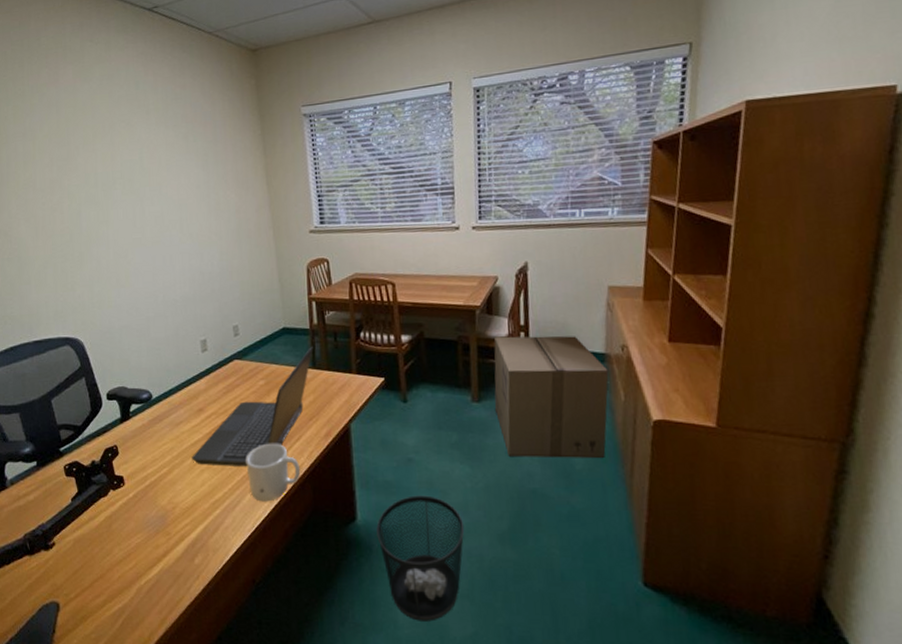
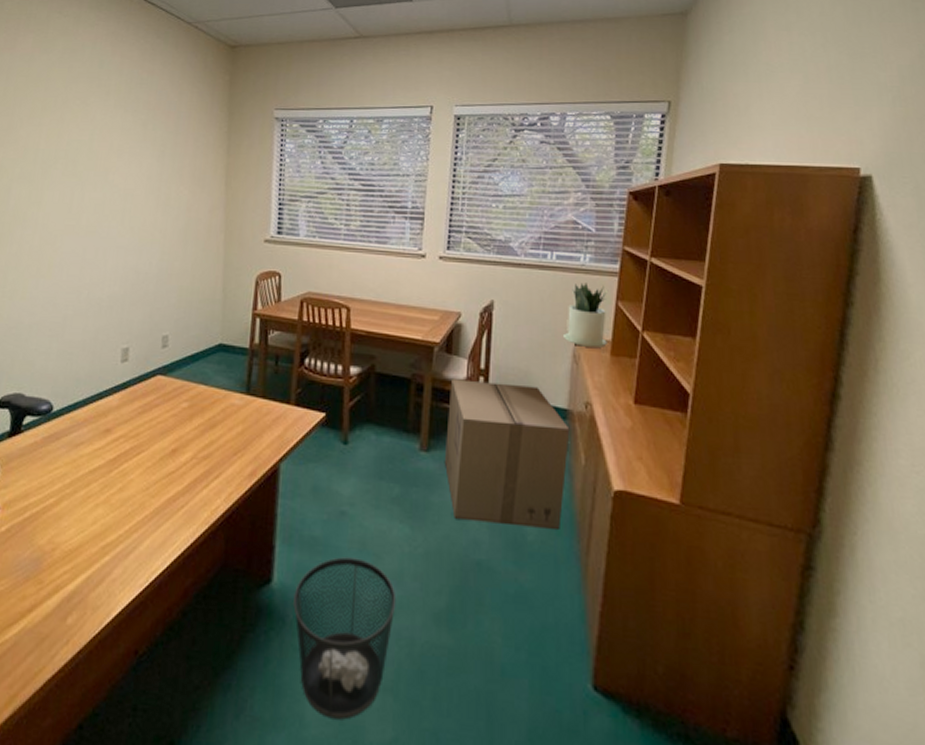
laptop computer: present [192,347,313,467] -> none [86,369,250,506]
mug: present [246,443,301,502] -> none [150,478,215,551]
planter: none [595,235,639,295] -> present [562,282,609,348]

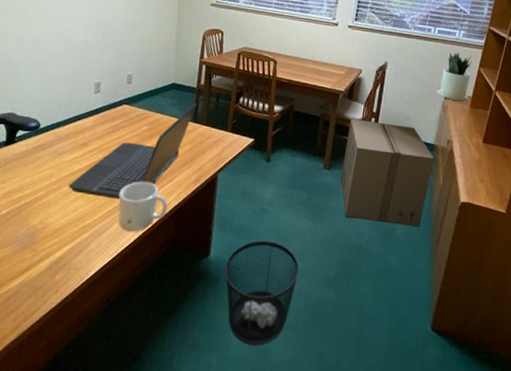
laptop computer: none [86,369,250,506] -> present [68,103,197,200]
mug: none [150,478,215,551] -> present [118,181,168,232]

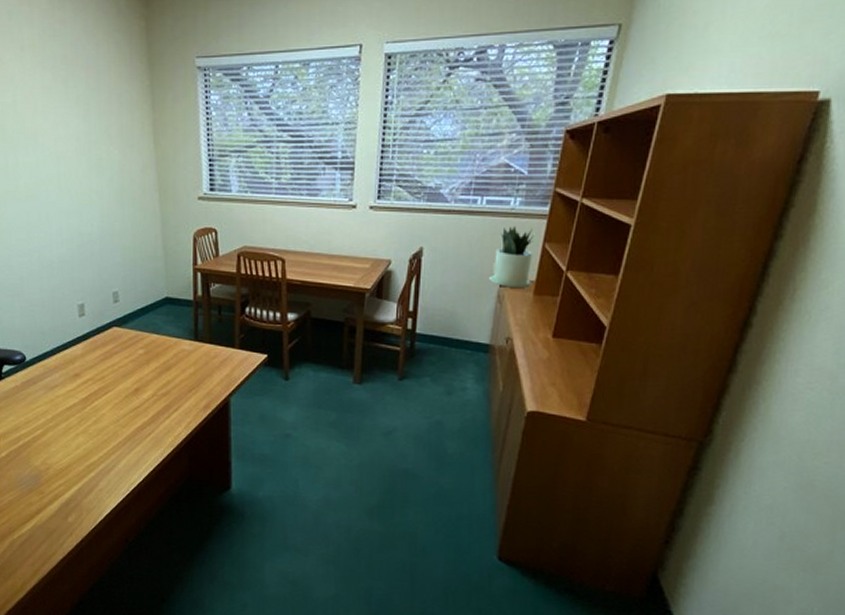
laptop computer: present [68,103,197,200] -> none [67,319,196,434]
mug: present [118,181,168,232] -> none [122,411,178,468]
waste bin: present [225,240,300,346] -> none [250,469,336,583]
cardboard box: present [341,118,435,228] -> none [376,321,491,445]

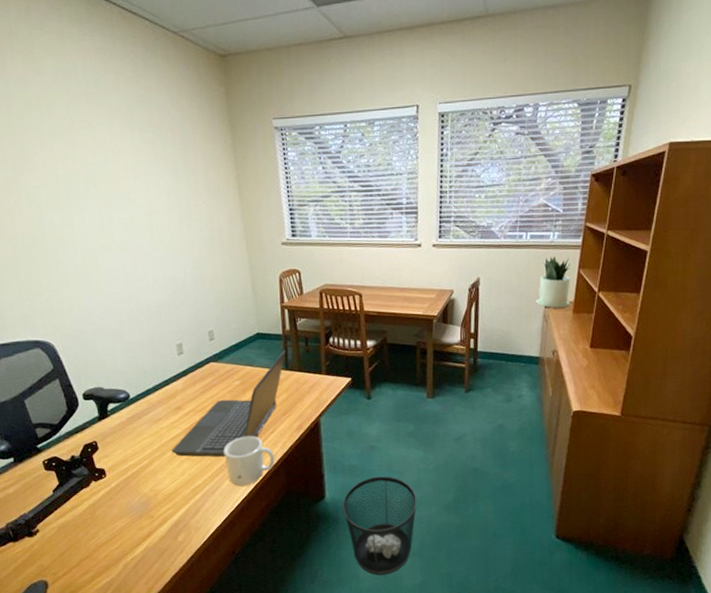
laptop computer: none [67,319,196,434] -> present [171,351,286,458]
mug: none [122,411,178,468] -> present [223,436,275,487]
waste bin: none [250,469,336,583] -> present [342,476,417,575]

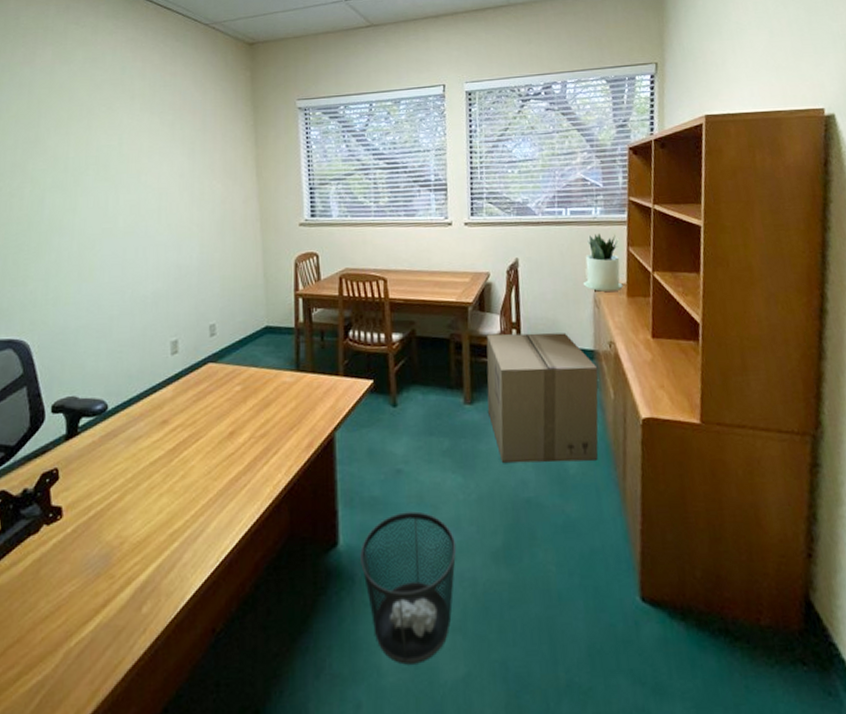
laptop computer: present [171,351,286,458] -> none [149,347,297,489]
mug: present [223,436,275,487] -> none [214,457,277,530]
cardboard box: none [446,342,541,443] -> present [486,333,599,463]

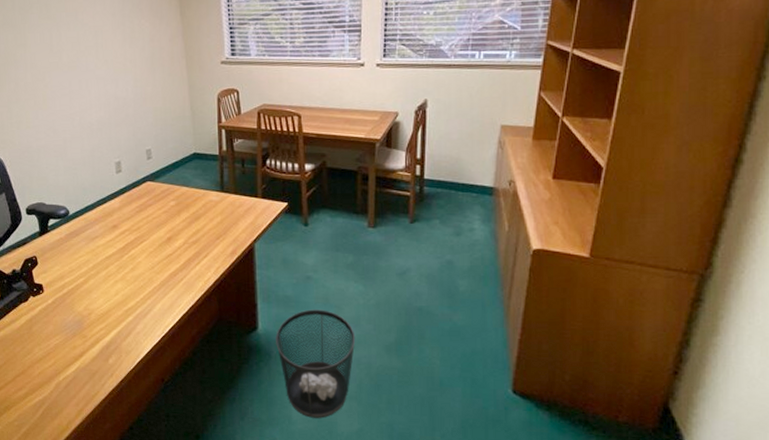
cardboard box: present [486,333,599,463] -> none [389,168,496,282]
planter: present [582,233,623,292] -> none [489,77,532,134]

